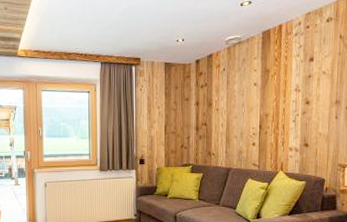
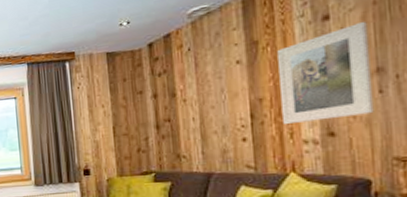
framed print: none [279,66,334,135] -> present [277,21,374,124]

